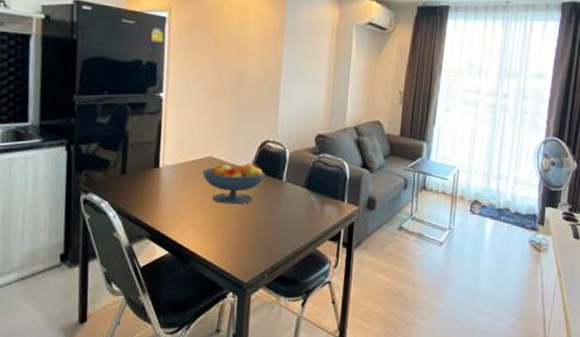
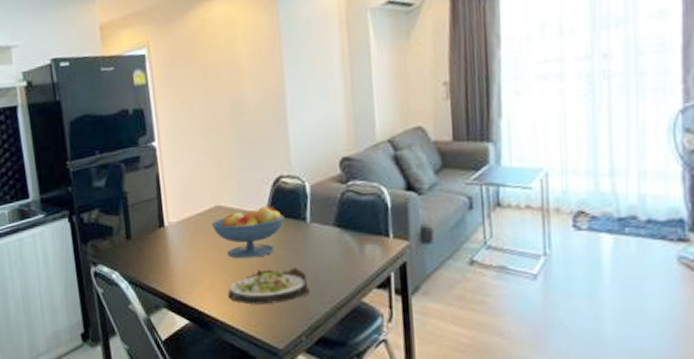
salad plate: none [207,215,276,245] -> present [227,267,309,305]

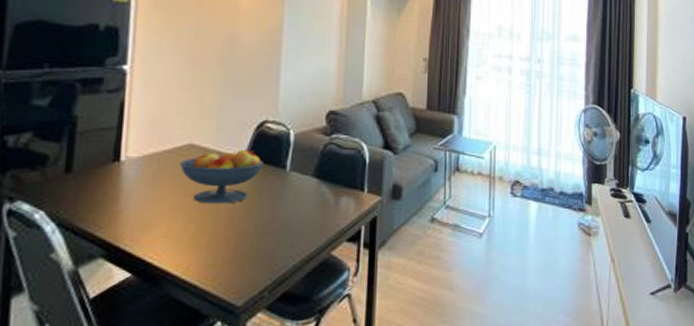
salad plate: present [227,267,309,305] -> none [185,217,279,256]

